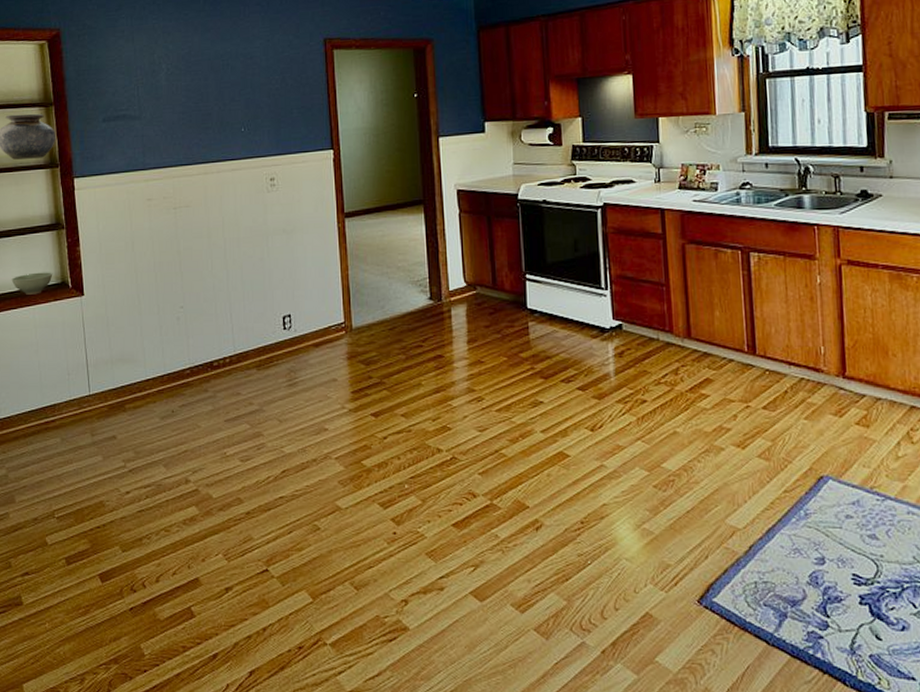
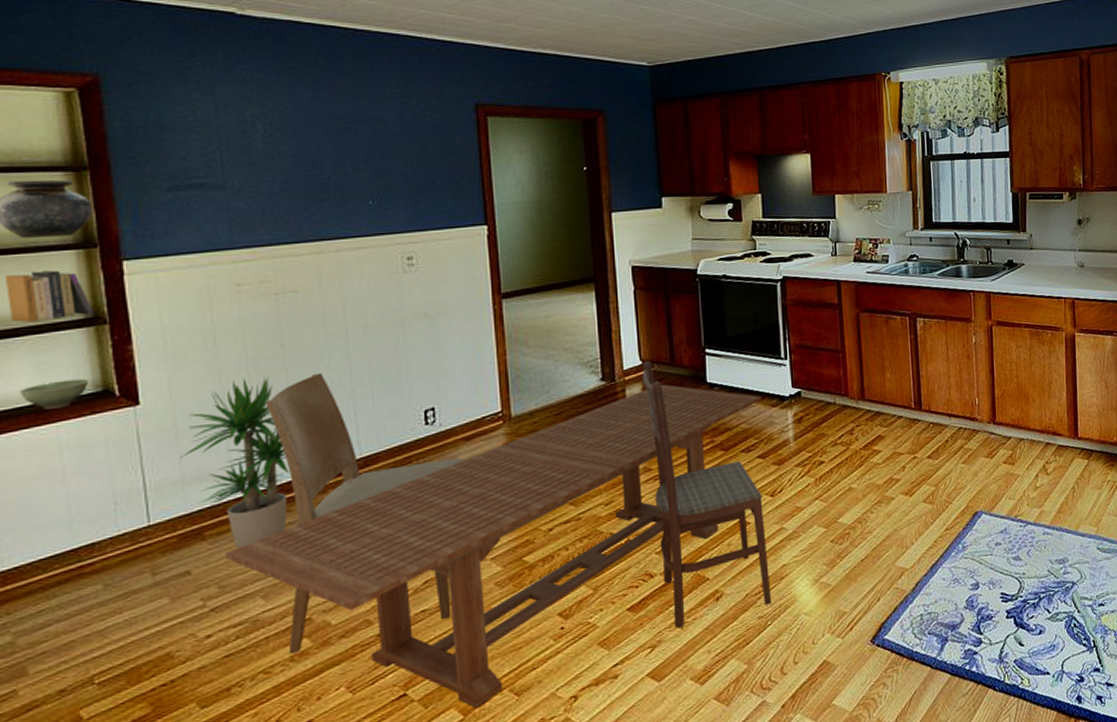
books: none [3,185,56,226] -> present [4,270,93,323]
potted plant: none [110,277,183,422] -> present [180,375,290,549]
dining table: none [139,307,581,595] -> present [225,384,762,709]
dining chair: none [167,277,314,517] -> present [266,372,464,653]
dining chair: none [466,283,592,553] -> present [642,360,772,629]

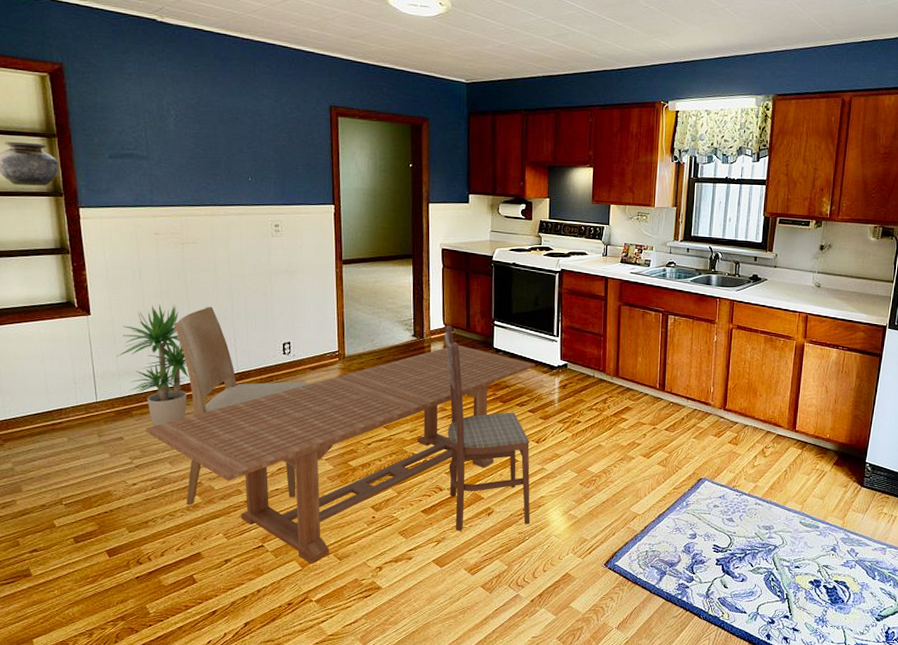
books: present [4,270,93,323] -> none [3,210,60,247]
bowl: present [19,378,89,411] -> none [14,291,58,312]

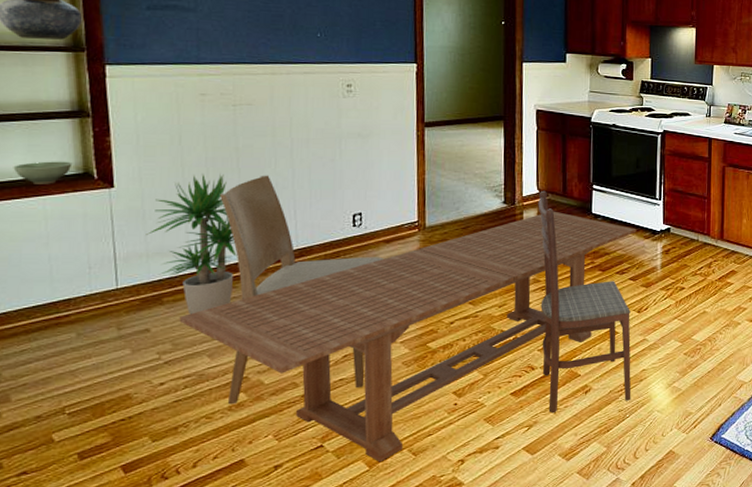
bowl: none [14,291,58,312] -> present [13,161,73,186]

